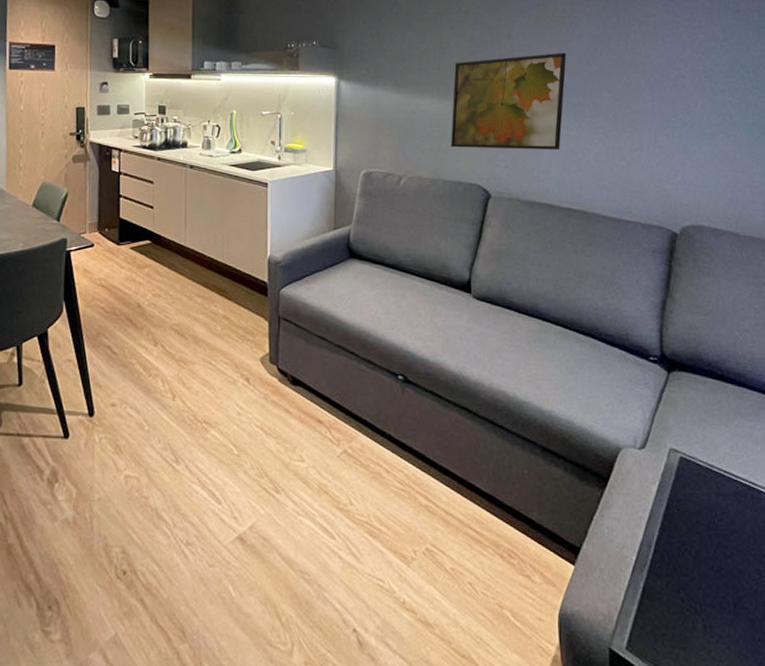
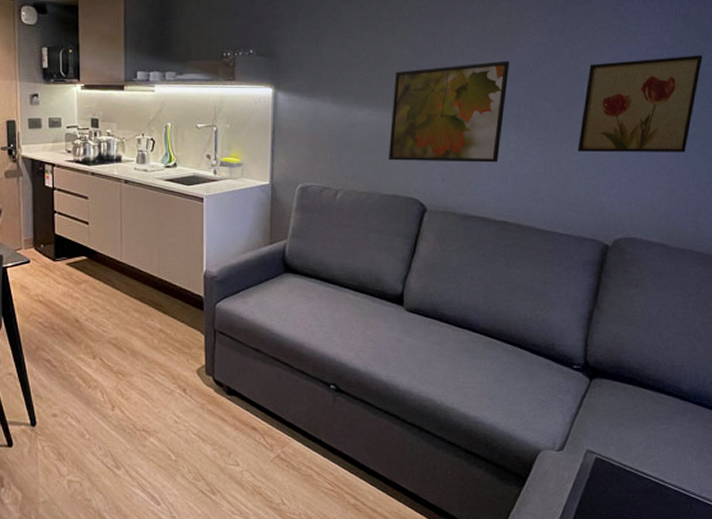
wall art: none [638,47,756,141] -> present [577,55,702,152]

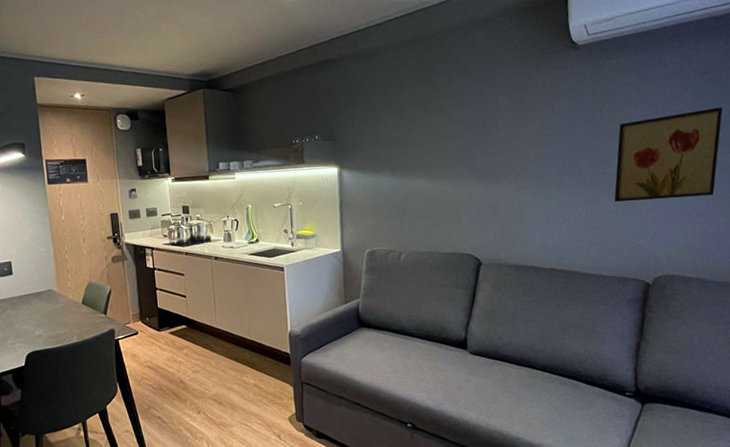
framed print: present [388,60,509,163] -> none [444,126,547,223]

